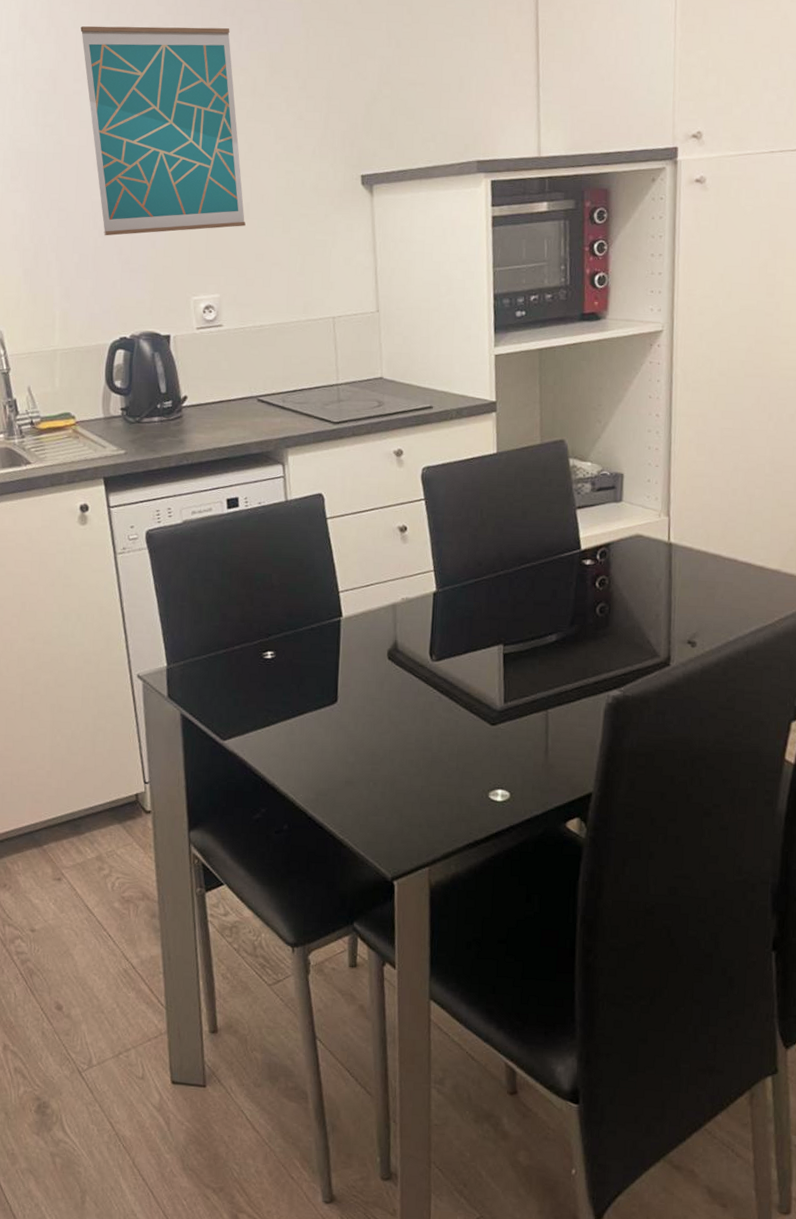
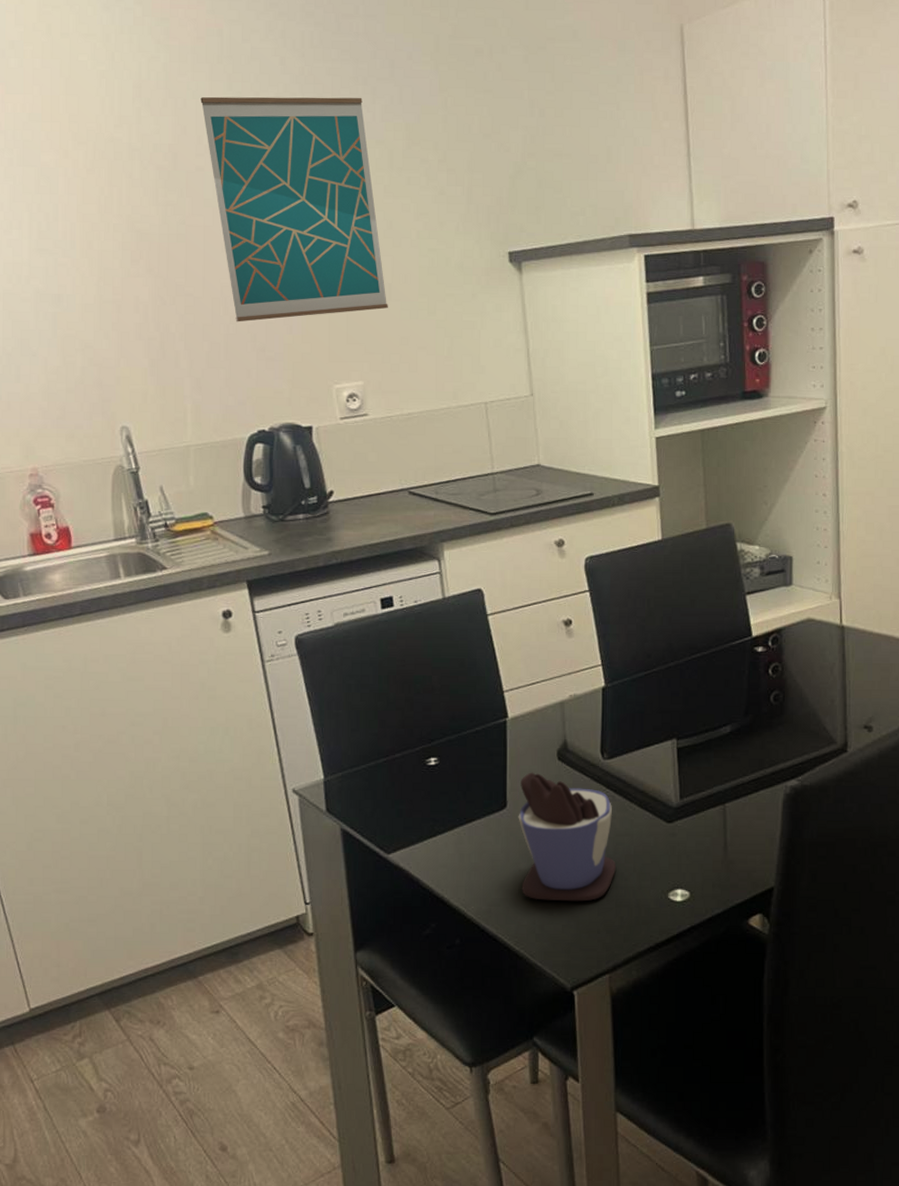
cup: none [348,670,439,796] -> present [518,772,616,902]

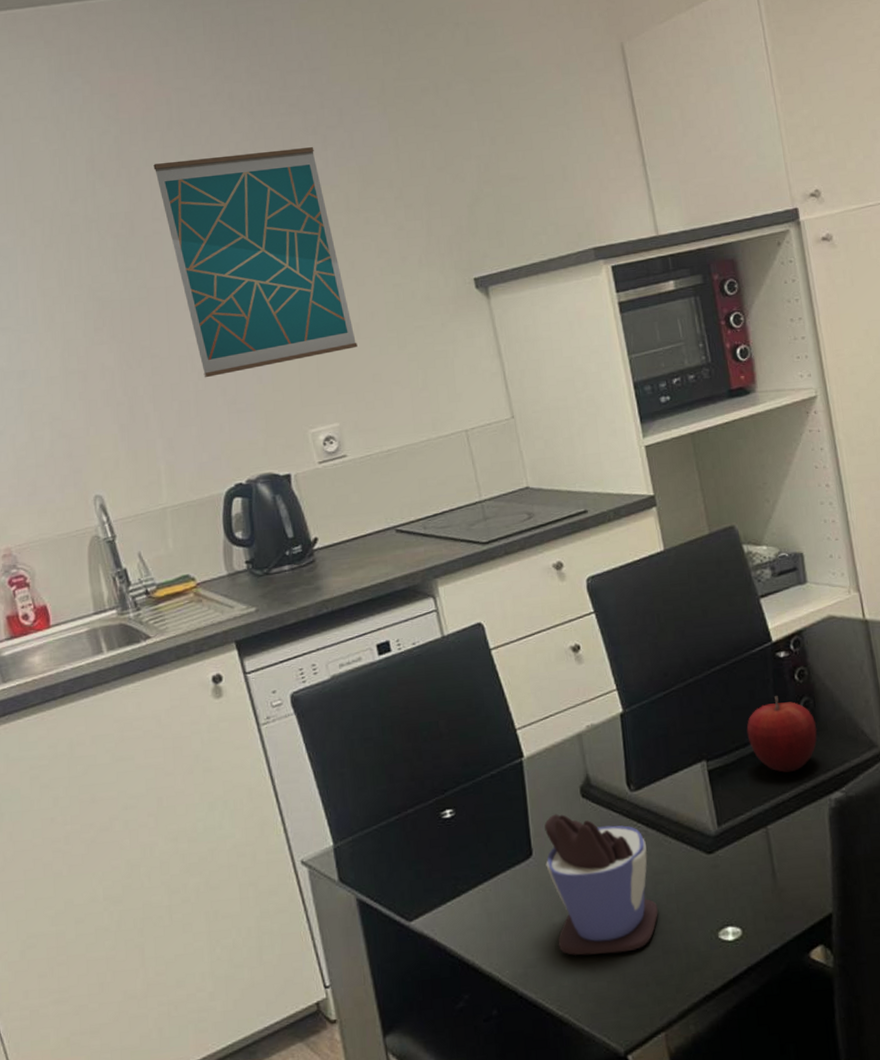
fruit: none [718,687,782,757] -> present [746,696,817,773]

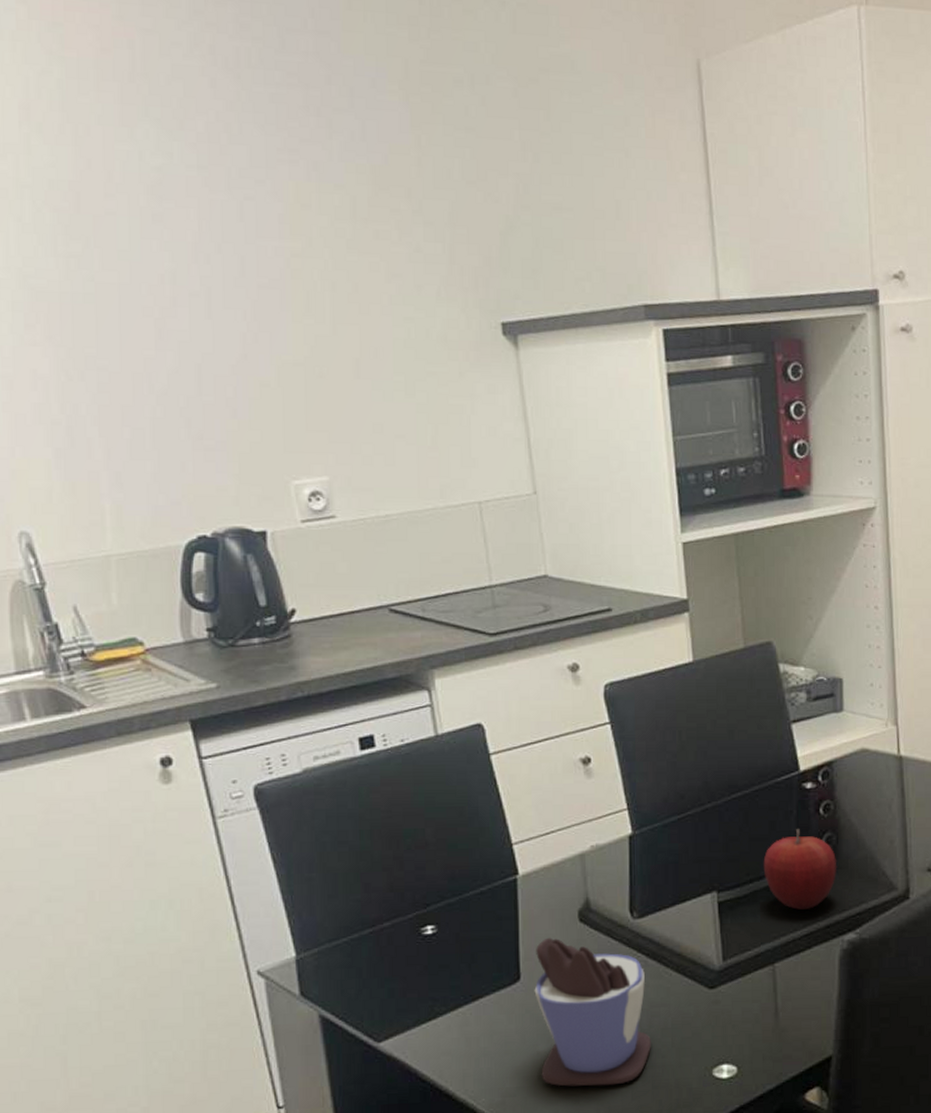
wall art: present [153,147,358,378] -> none [108,123,356,404]

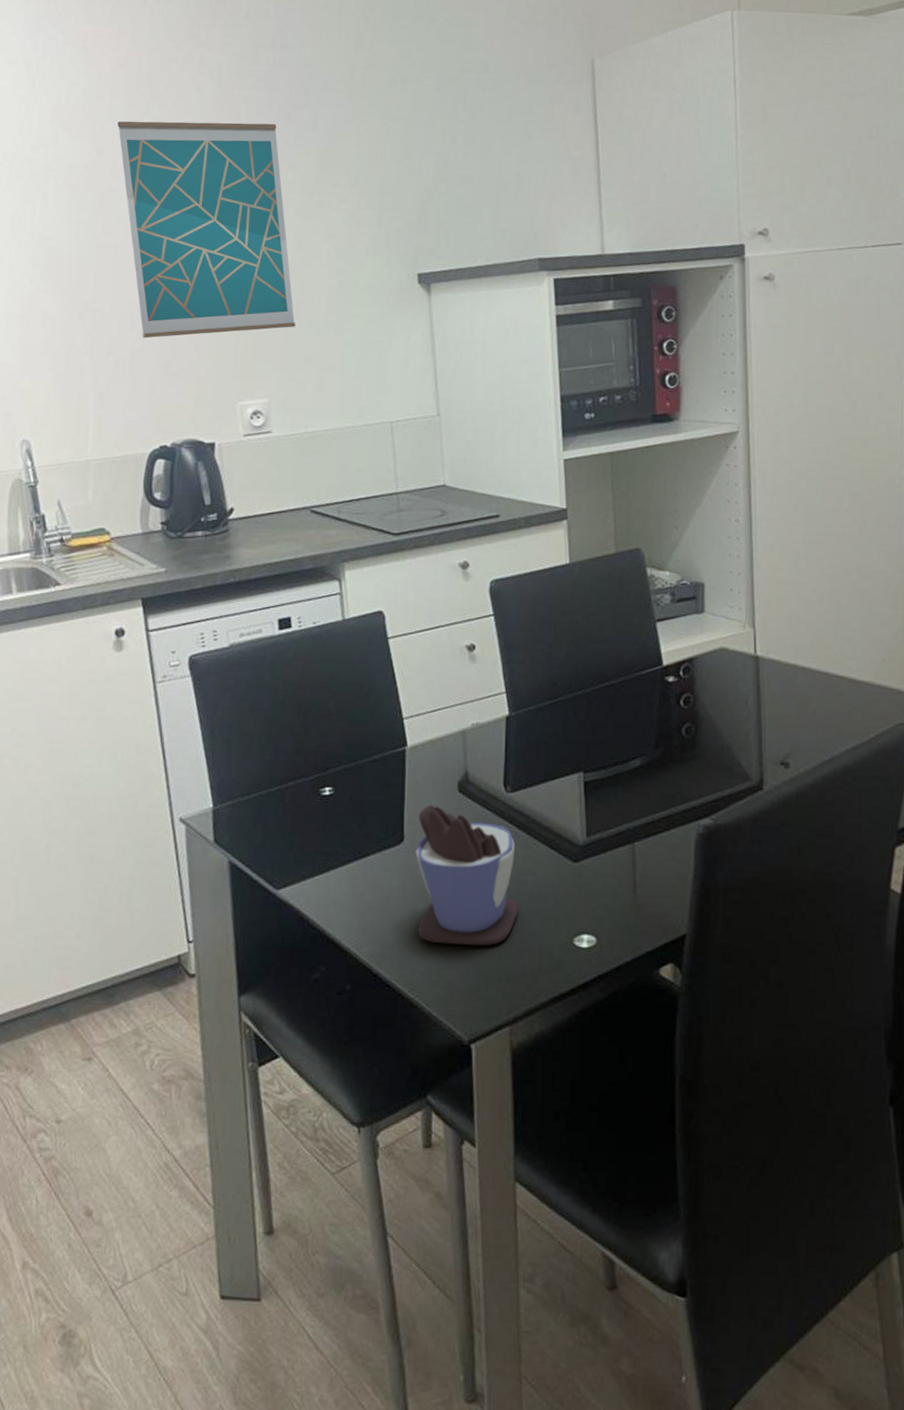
wall art: none [108,123,356,404] -> present [117,121,296,339]
fruit: present [763,829,836,910] -> none [626,718,694,794]

